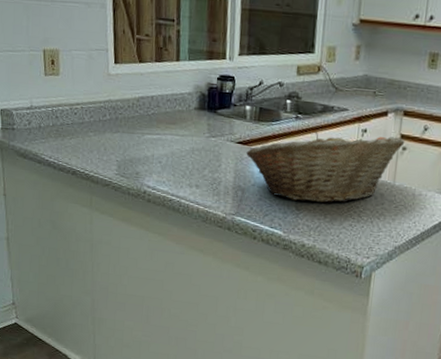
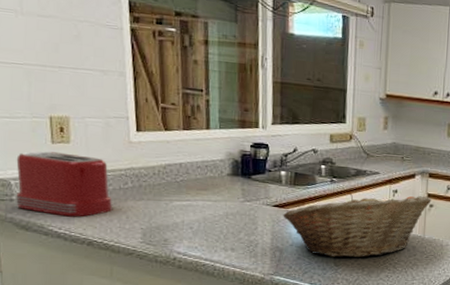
toaster: none [16,83,94,147] -> present [15,151,113,217]

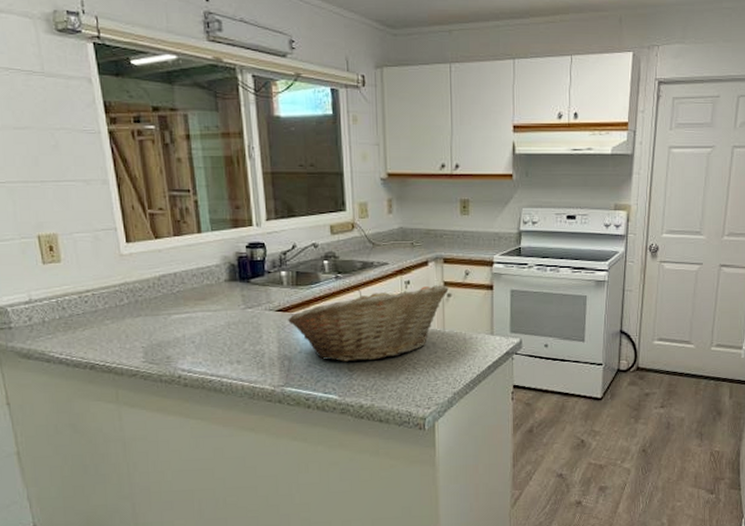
toaster: present [15,151,113,217] -> none [10,273,112,341]

